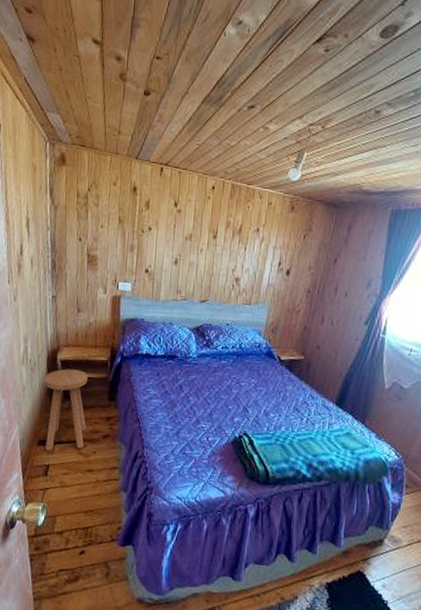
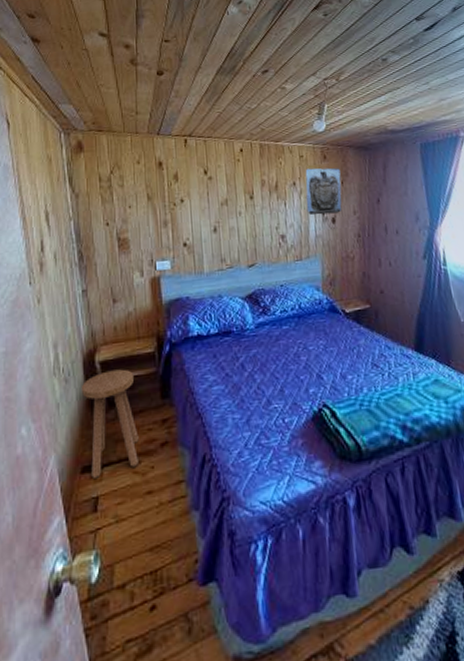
wall sculpture: none [264,217,305,266] -> present [305,168,342,215]

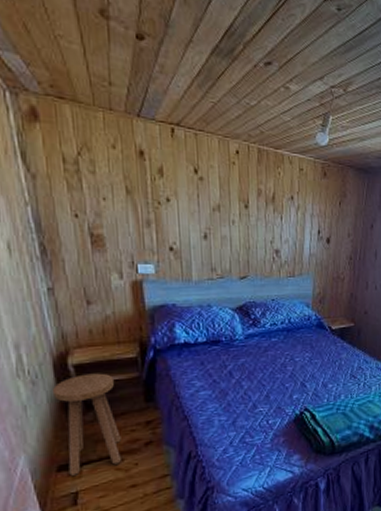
wall sculpture: present [305,168,342,215] -> none [303,183,339,234]

